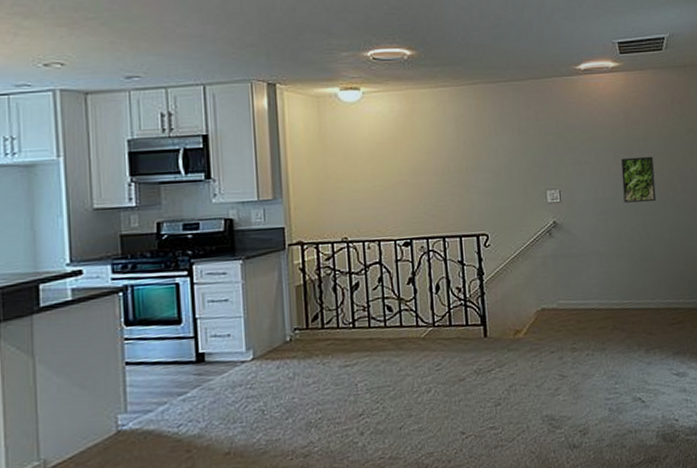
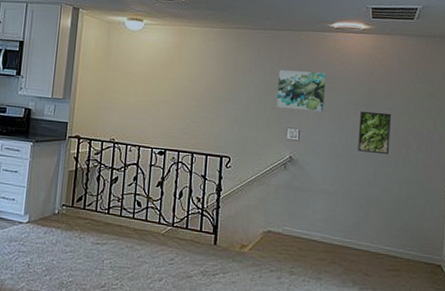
wall art: none [528,121,583,170] -> present [276,69,327,112]

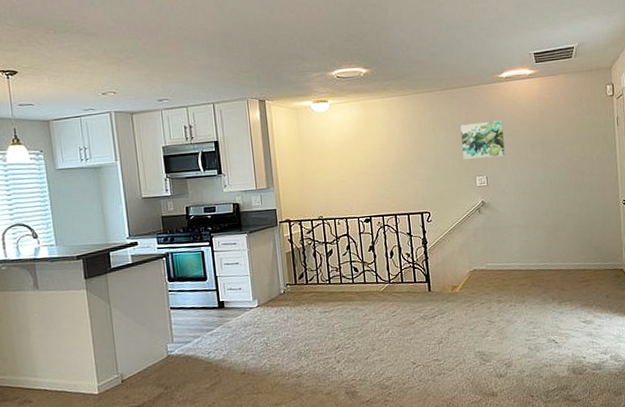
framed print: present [358,111,391,155] -> none [537,146,567,185]

